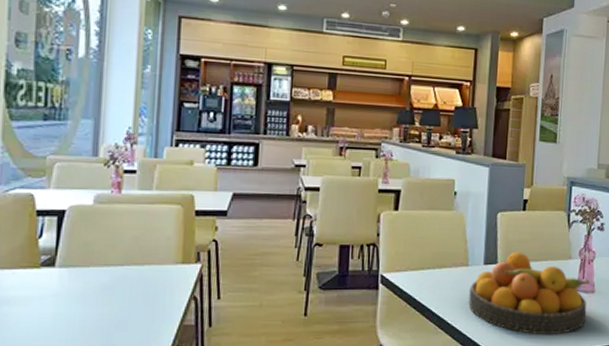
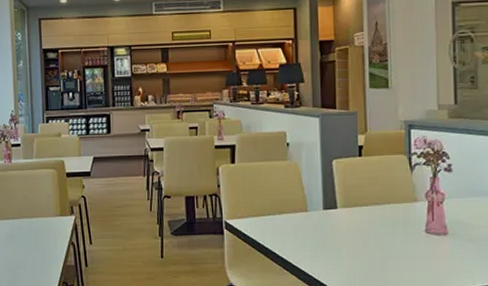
fruit bowl: present [468,251,590,335] -> none [311,196,441,277]

